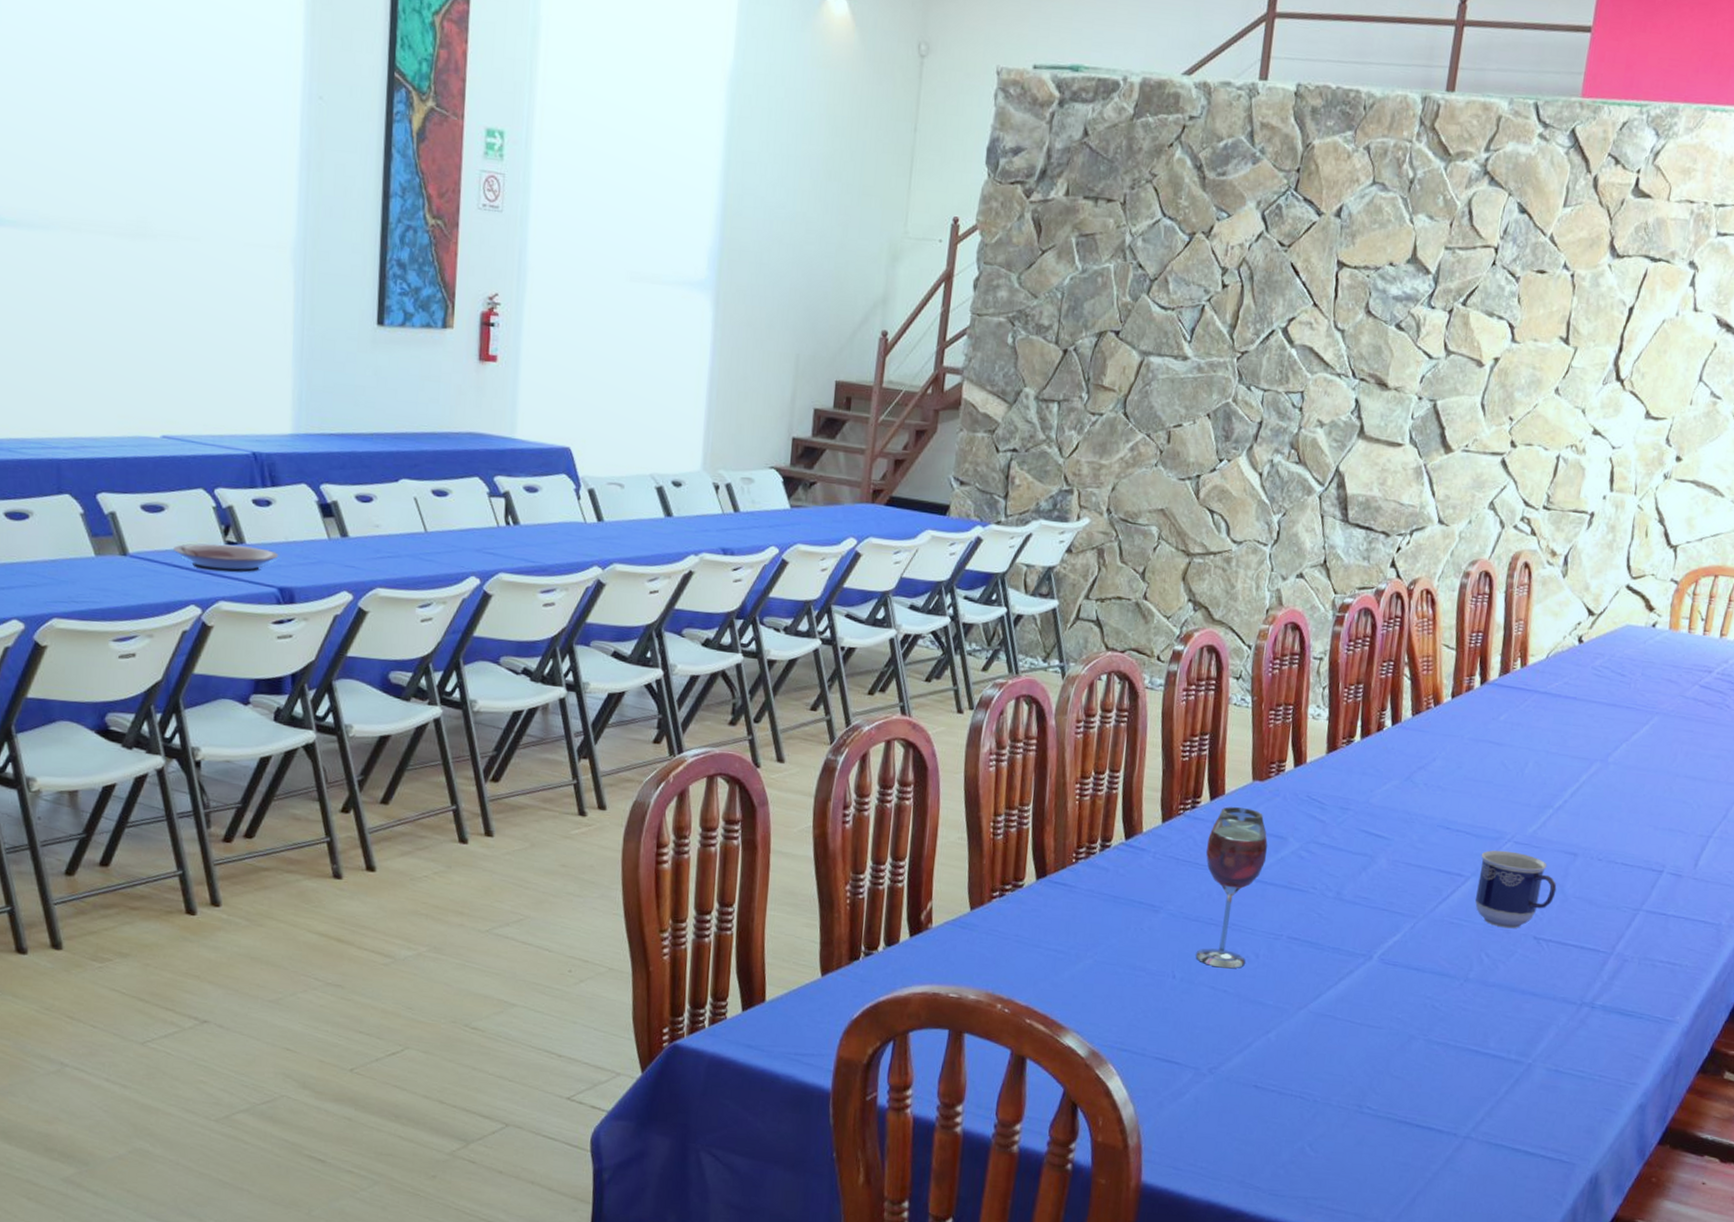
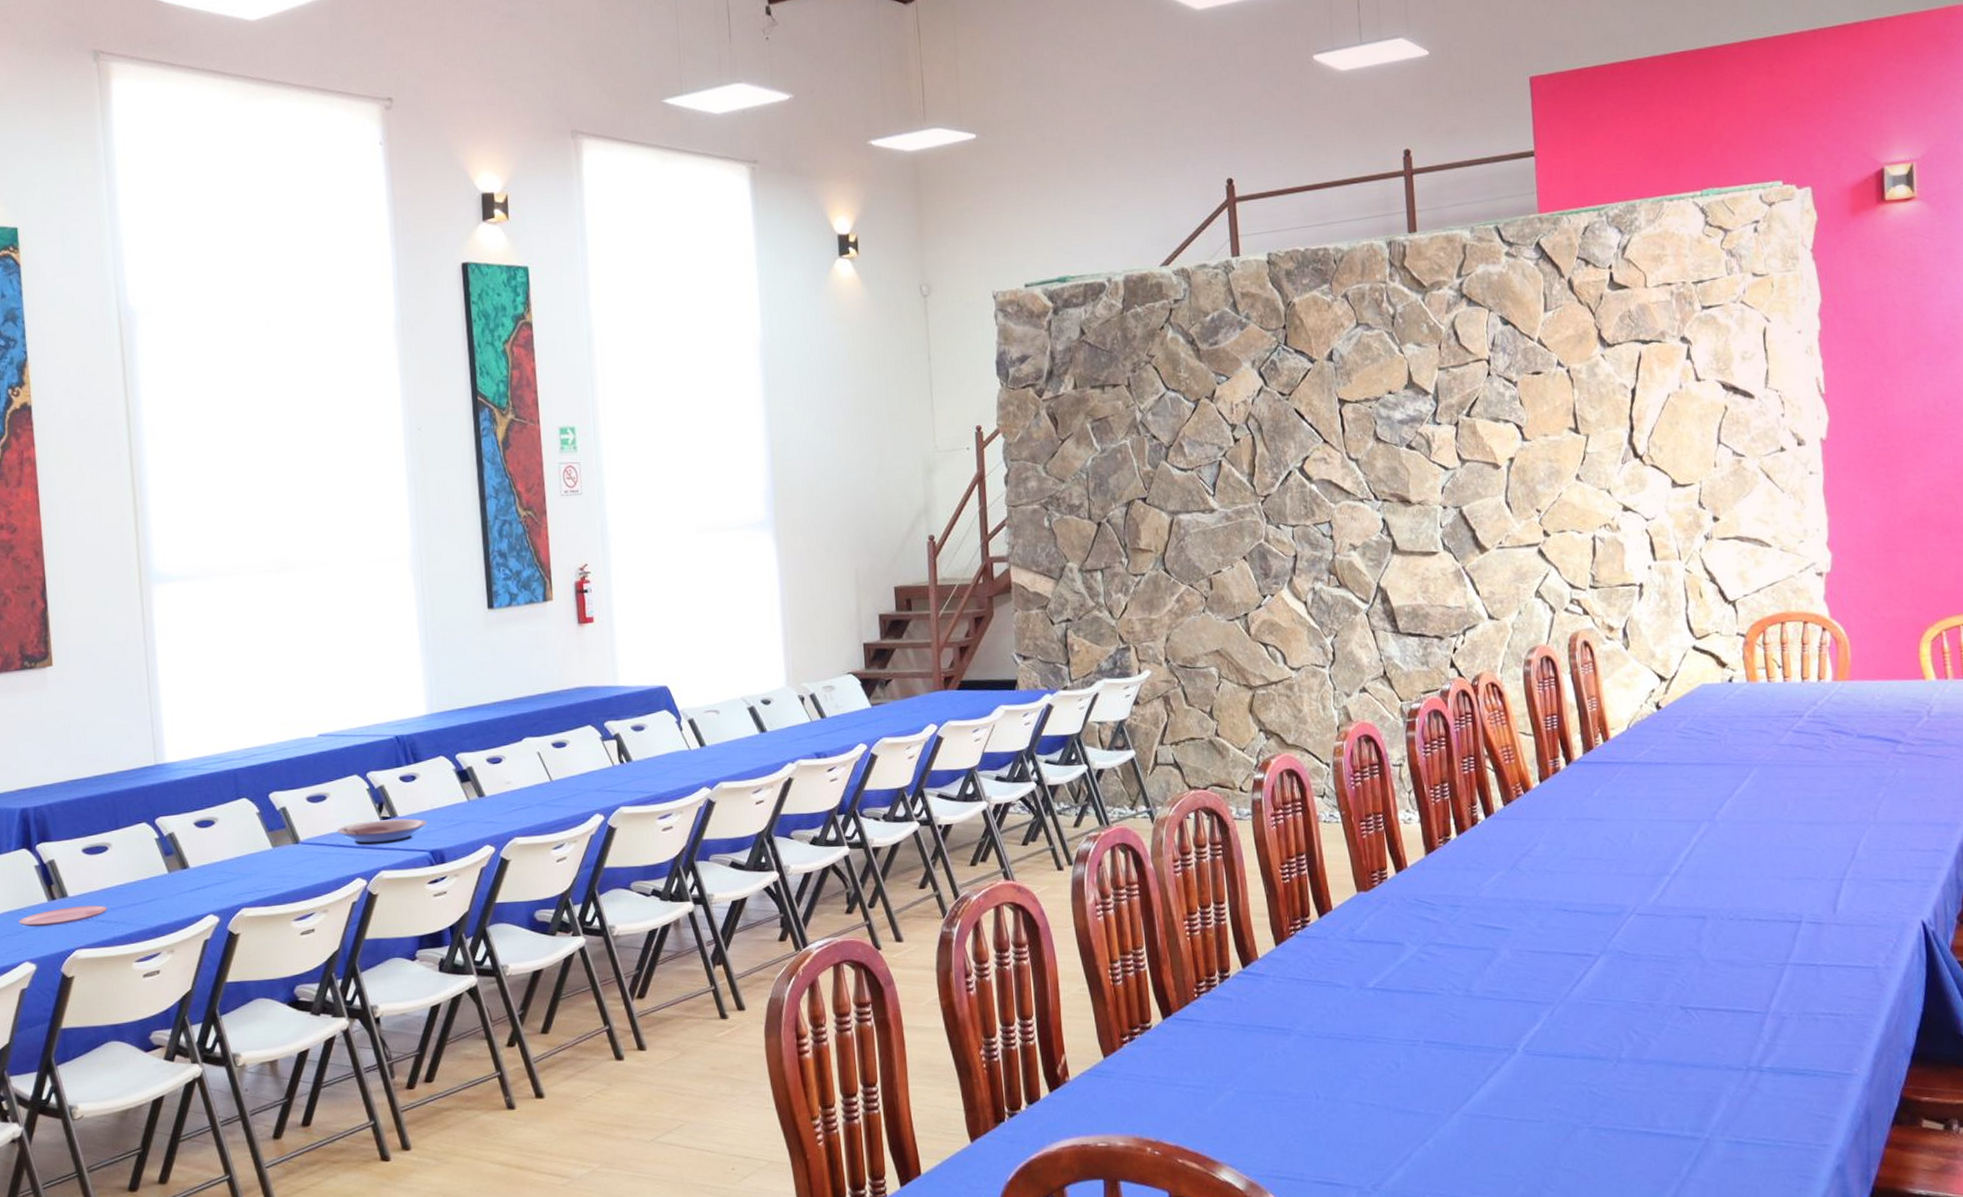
wineglass: present [1195,806,1268,969] -> none [1324,919,1387,1082]
cup: present [1474,850,1557,929] -> none [1605,923,1693,1002]

